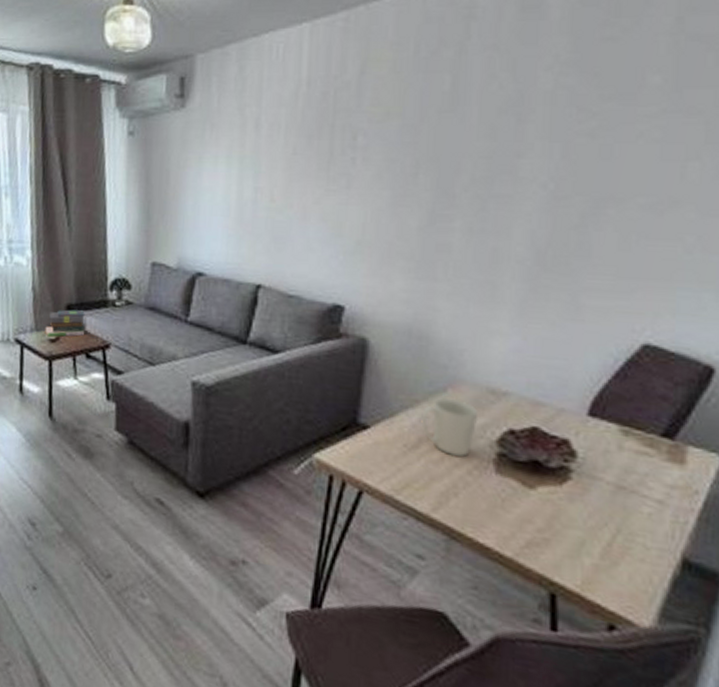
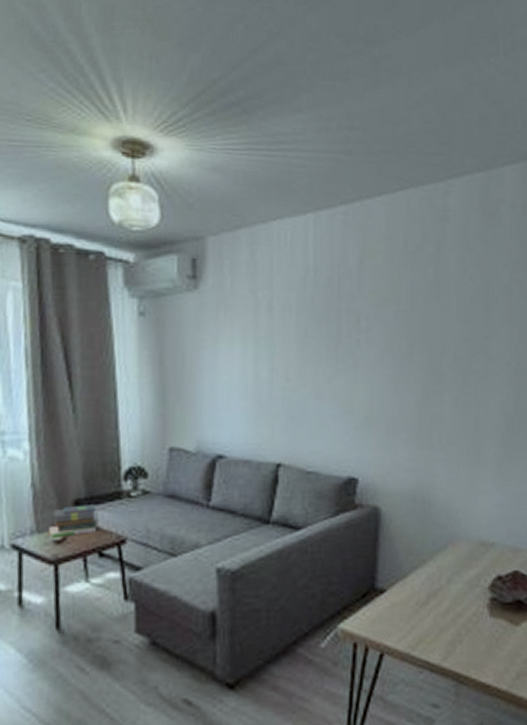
mug: present [421,398,479,457] -> none [428,554,474,607]

